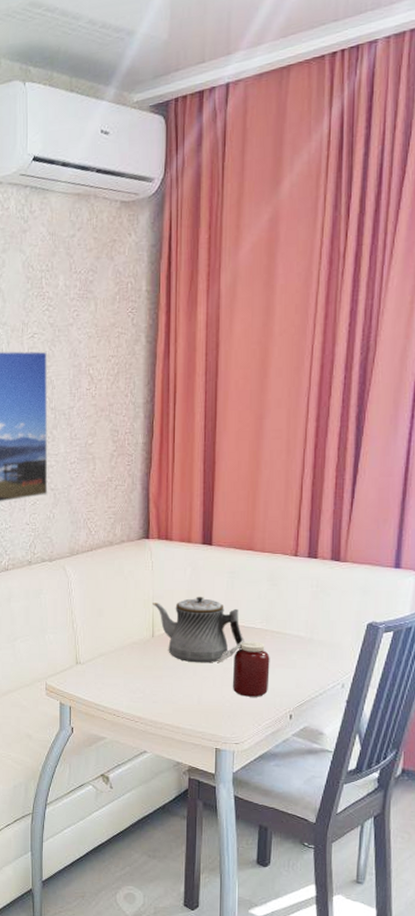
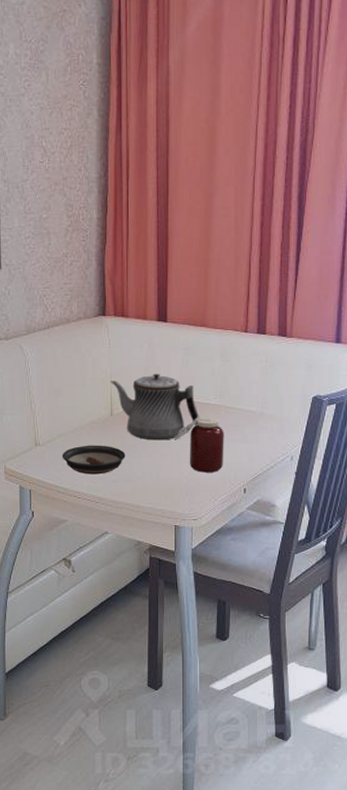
saucer: none [102,665,166,695] -> present [62,445,126,475]

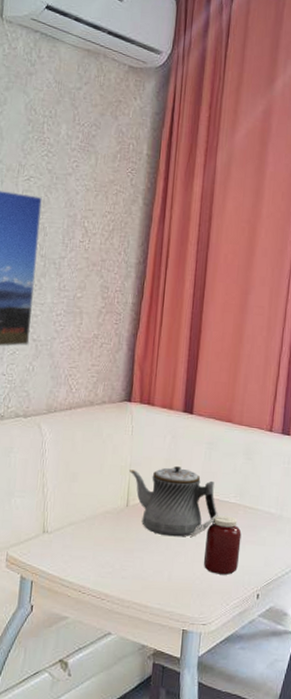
saucer: present [62,445,126,475] -> none [70,536,138,569]

